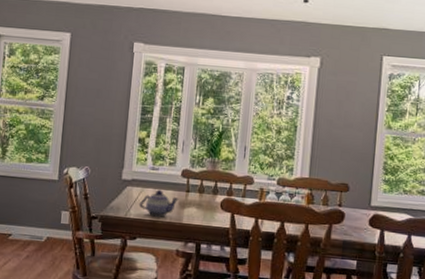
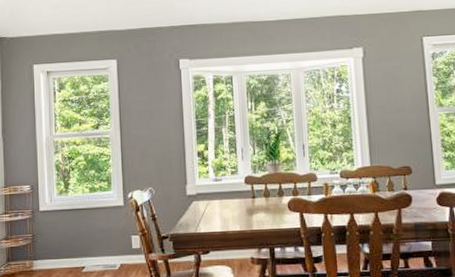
teapot: present [138,189,179,217] -> none [207,200,246,228]

